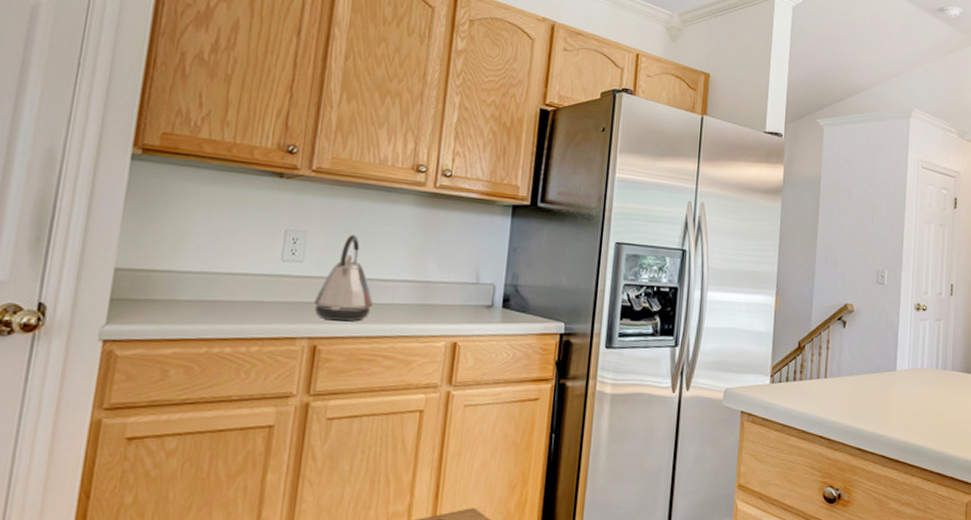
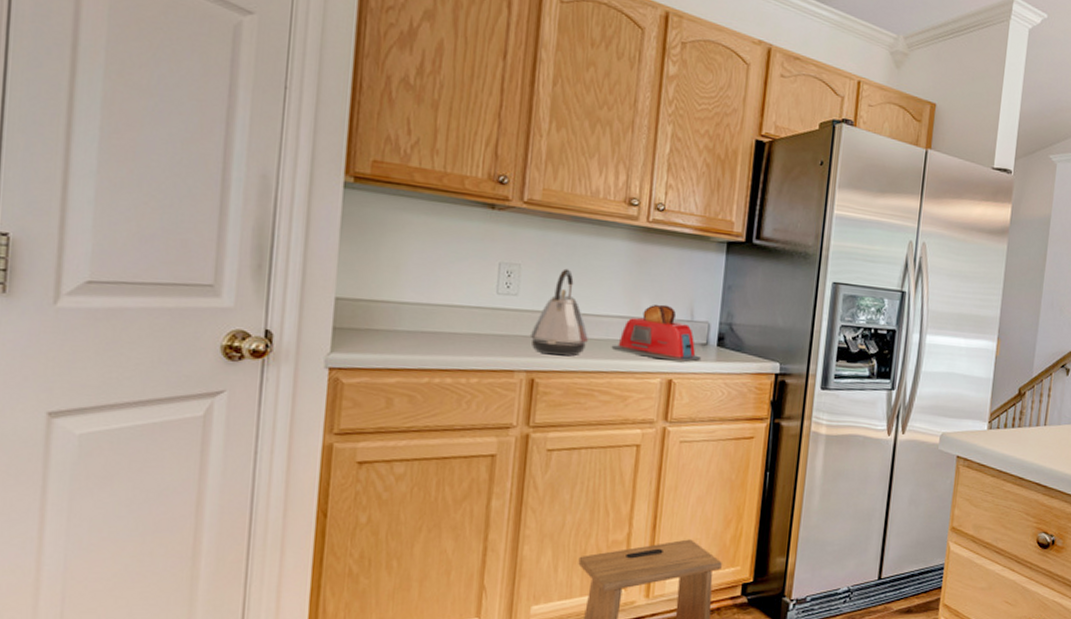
toaster: none [396,267,487,326] -> present [611,304,702,363]

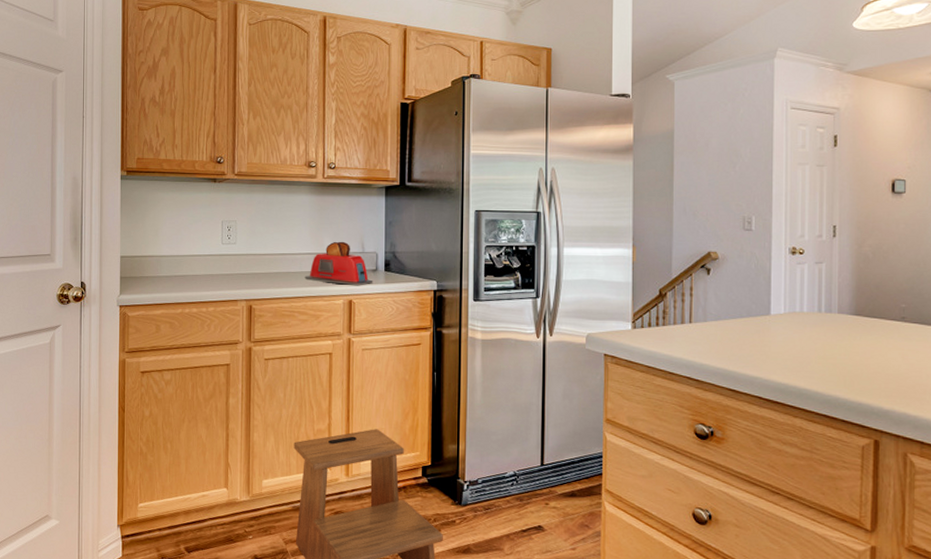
kettle: present [529,268,588,356] -> none [246,220,287,287]

